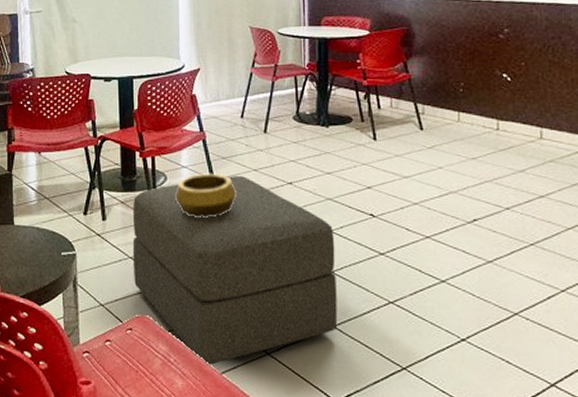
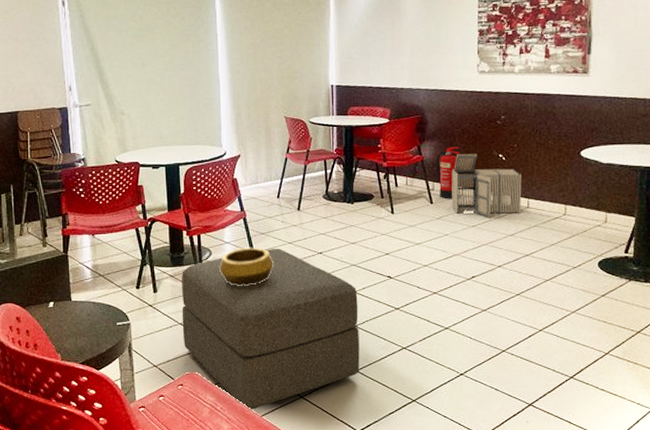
fire extinguisher: none [426,64,455,126] -> present [436,147,460,199]
storage bin: none [445,72,533,149] -> present [451,154,522,218]

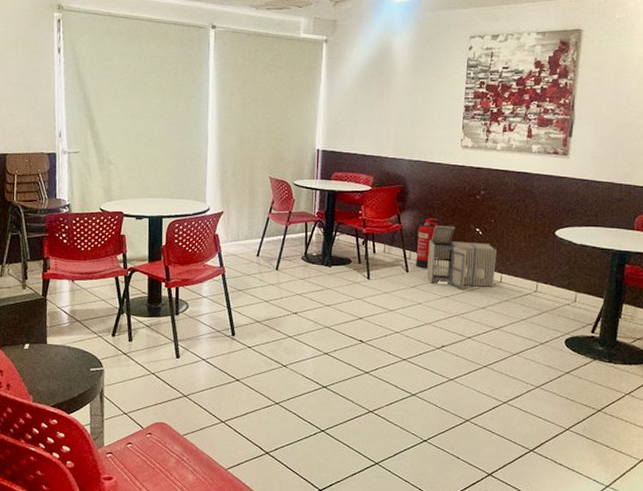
ottoman: present [182,248,360,410] -> none [154,305,329,463]
decorative bowl: present [218,247,275,286] -> none [194,303,250,341]

